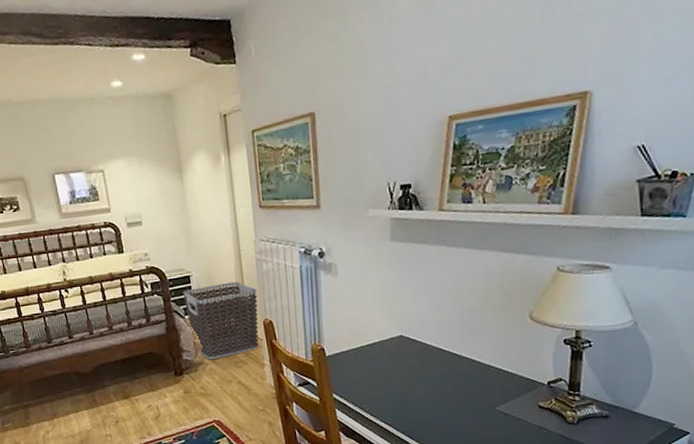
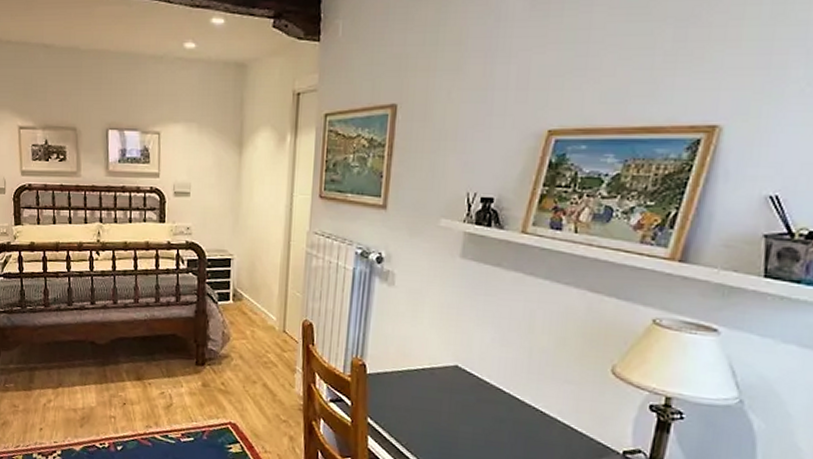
clothes hamper: present [183,281,259,360] -> none [220,272,302,355]

